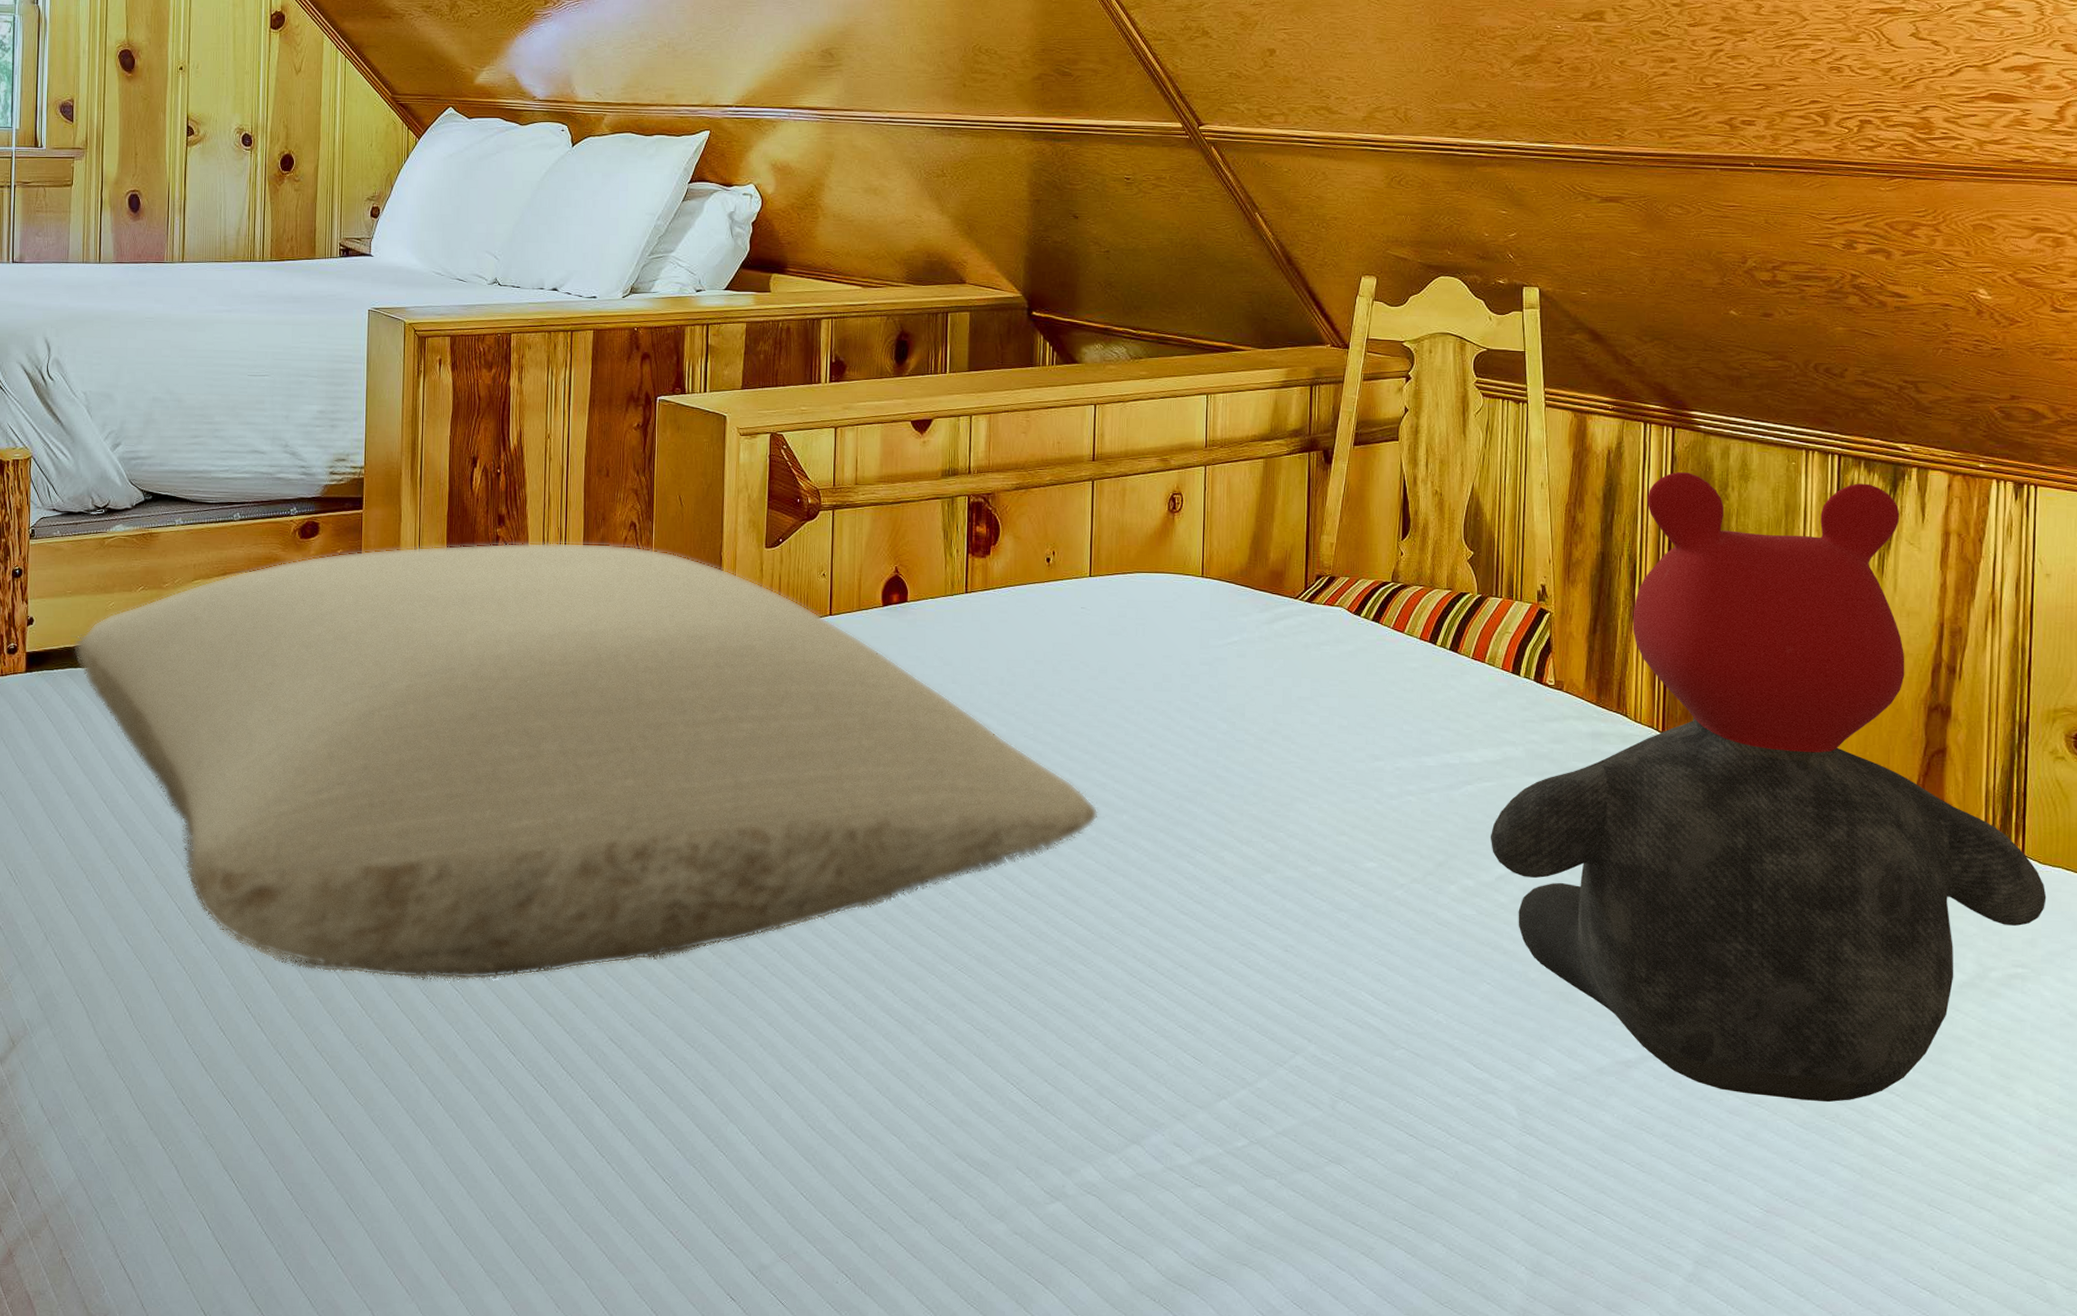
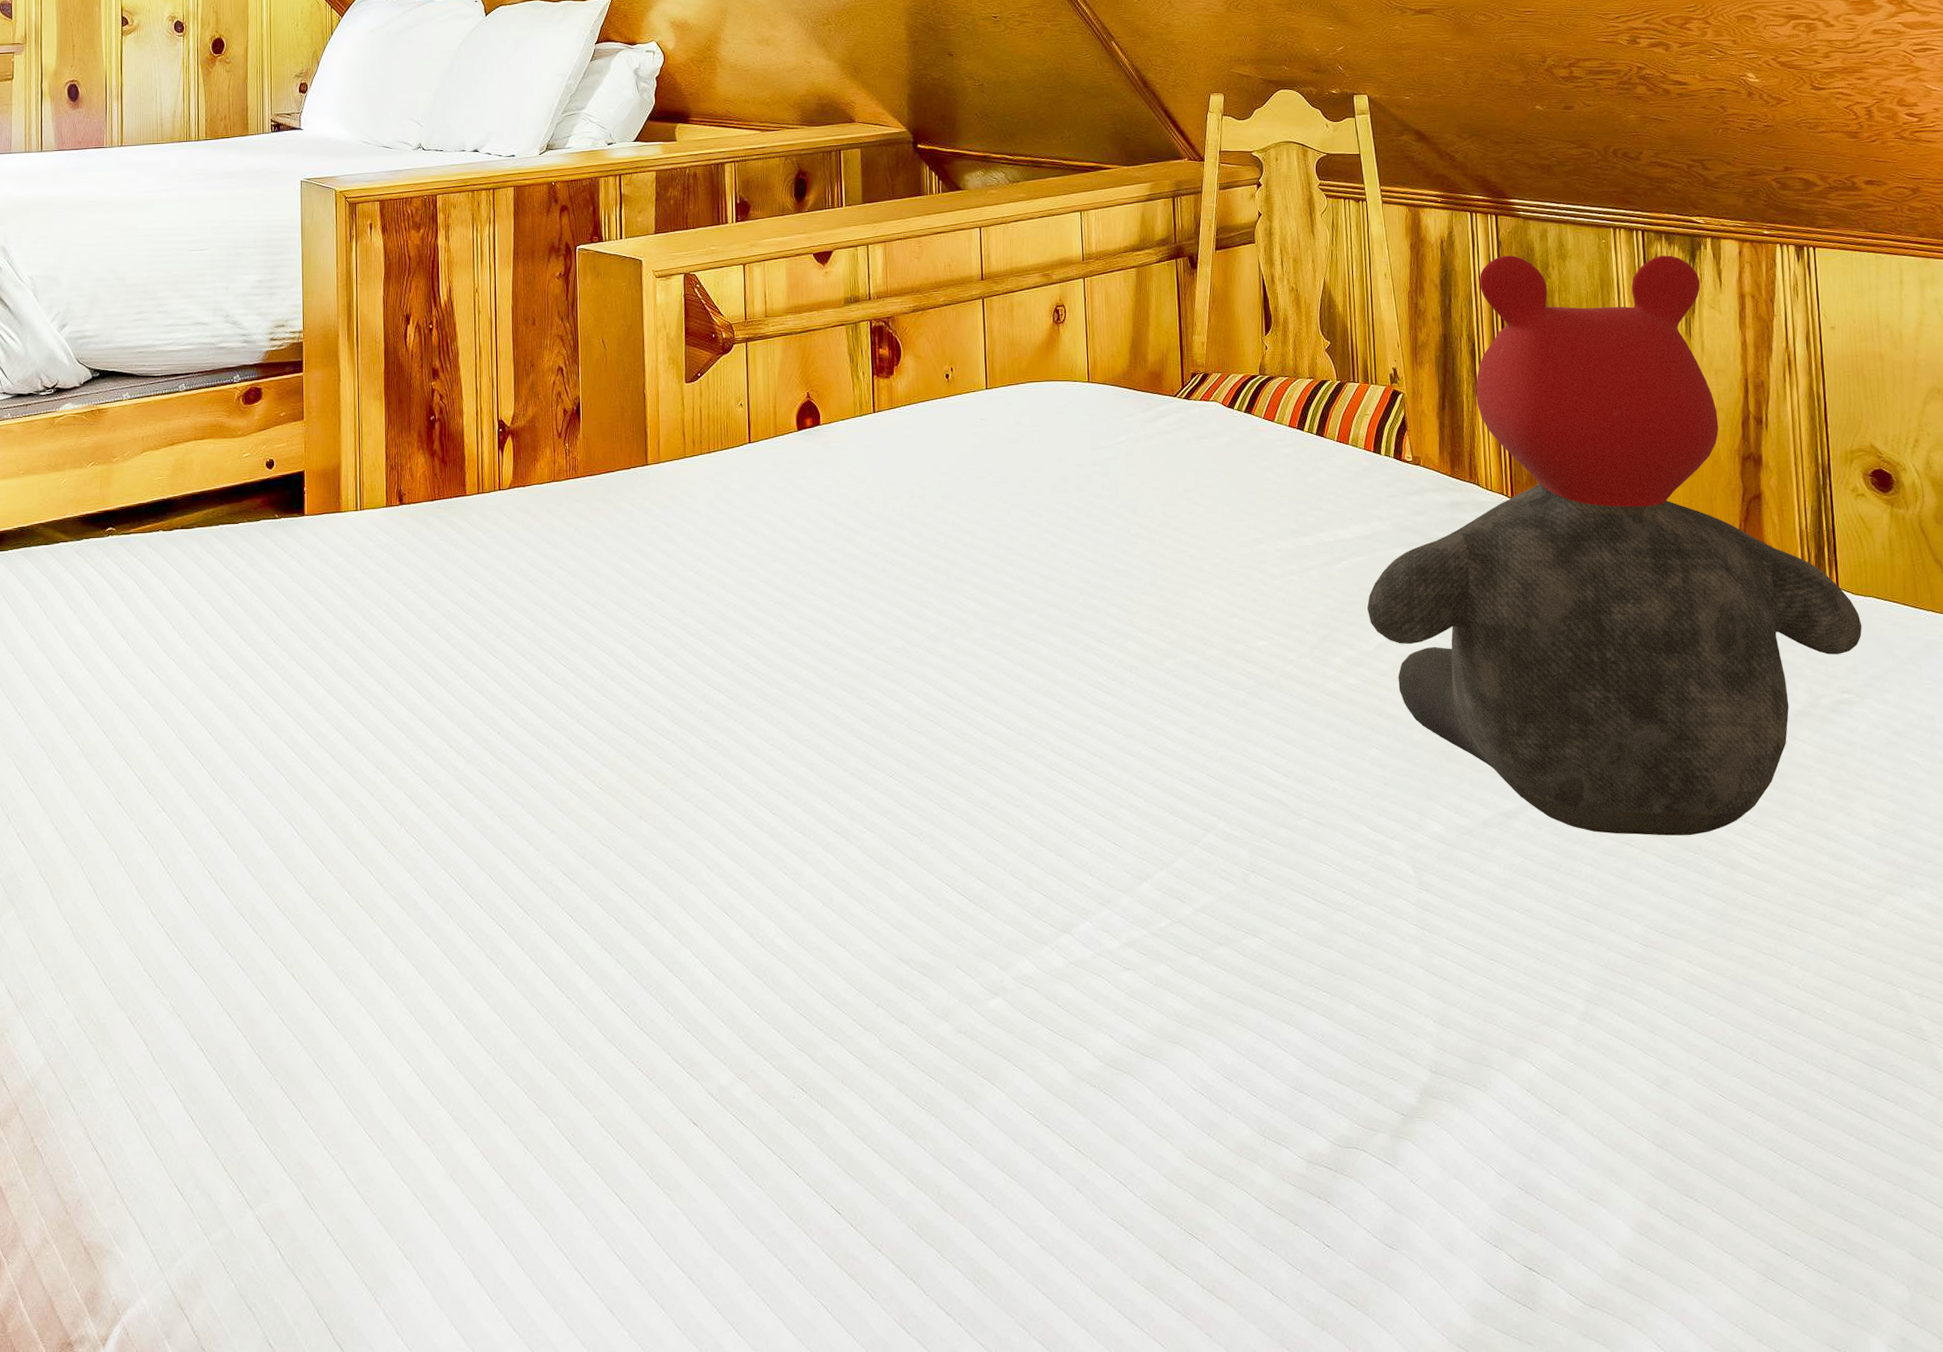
pillow: present [74,542,1098,982] -> none [28,389,1010,831]

